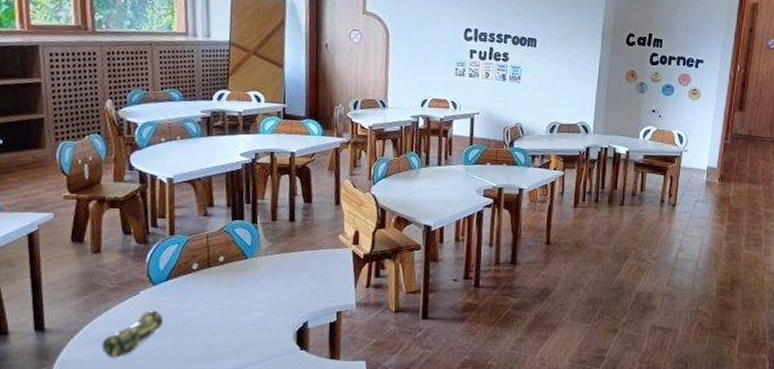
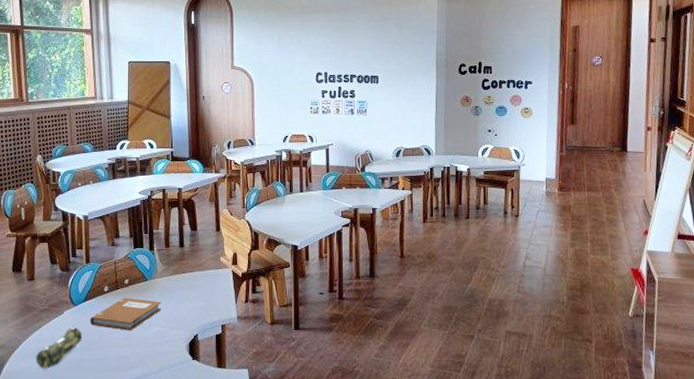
notebook: none [173,277,264,316] -> present [90,297,161,331]

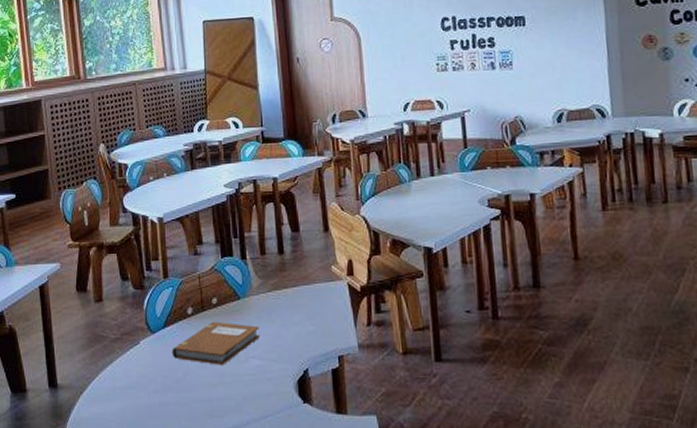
pencil case: present [35,326,83,369] -> none [108,360,164,415]

